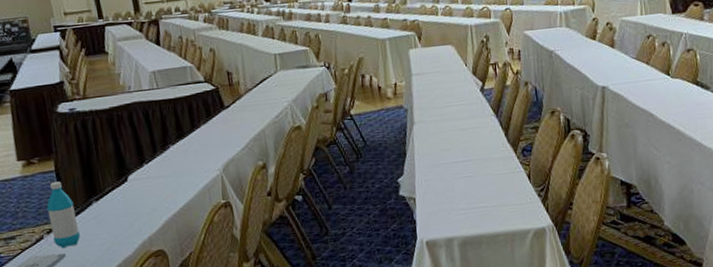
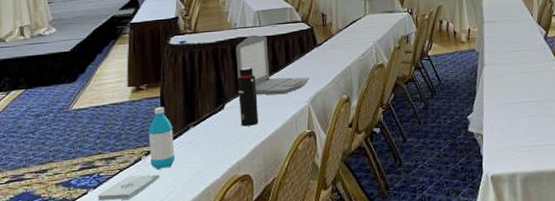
laptop: none [133,98,220,165] -> present [235,34,310,95]
water bottle: none [139,134,168,199] -> present [238,66,258,127]

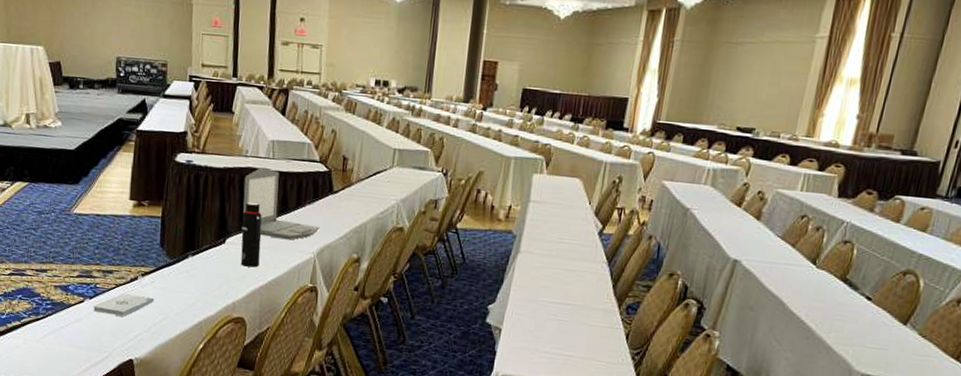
water bottle: present [148,107,175,169] -> none [146,228,171,293]

